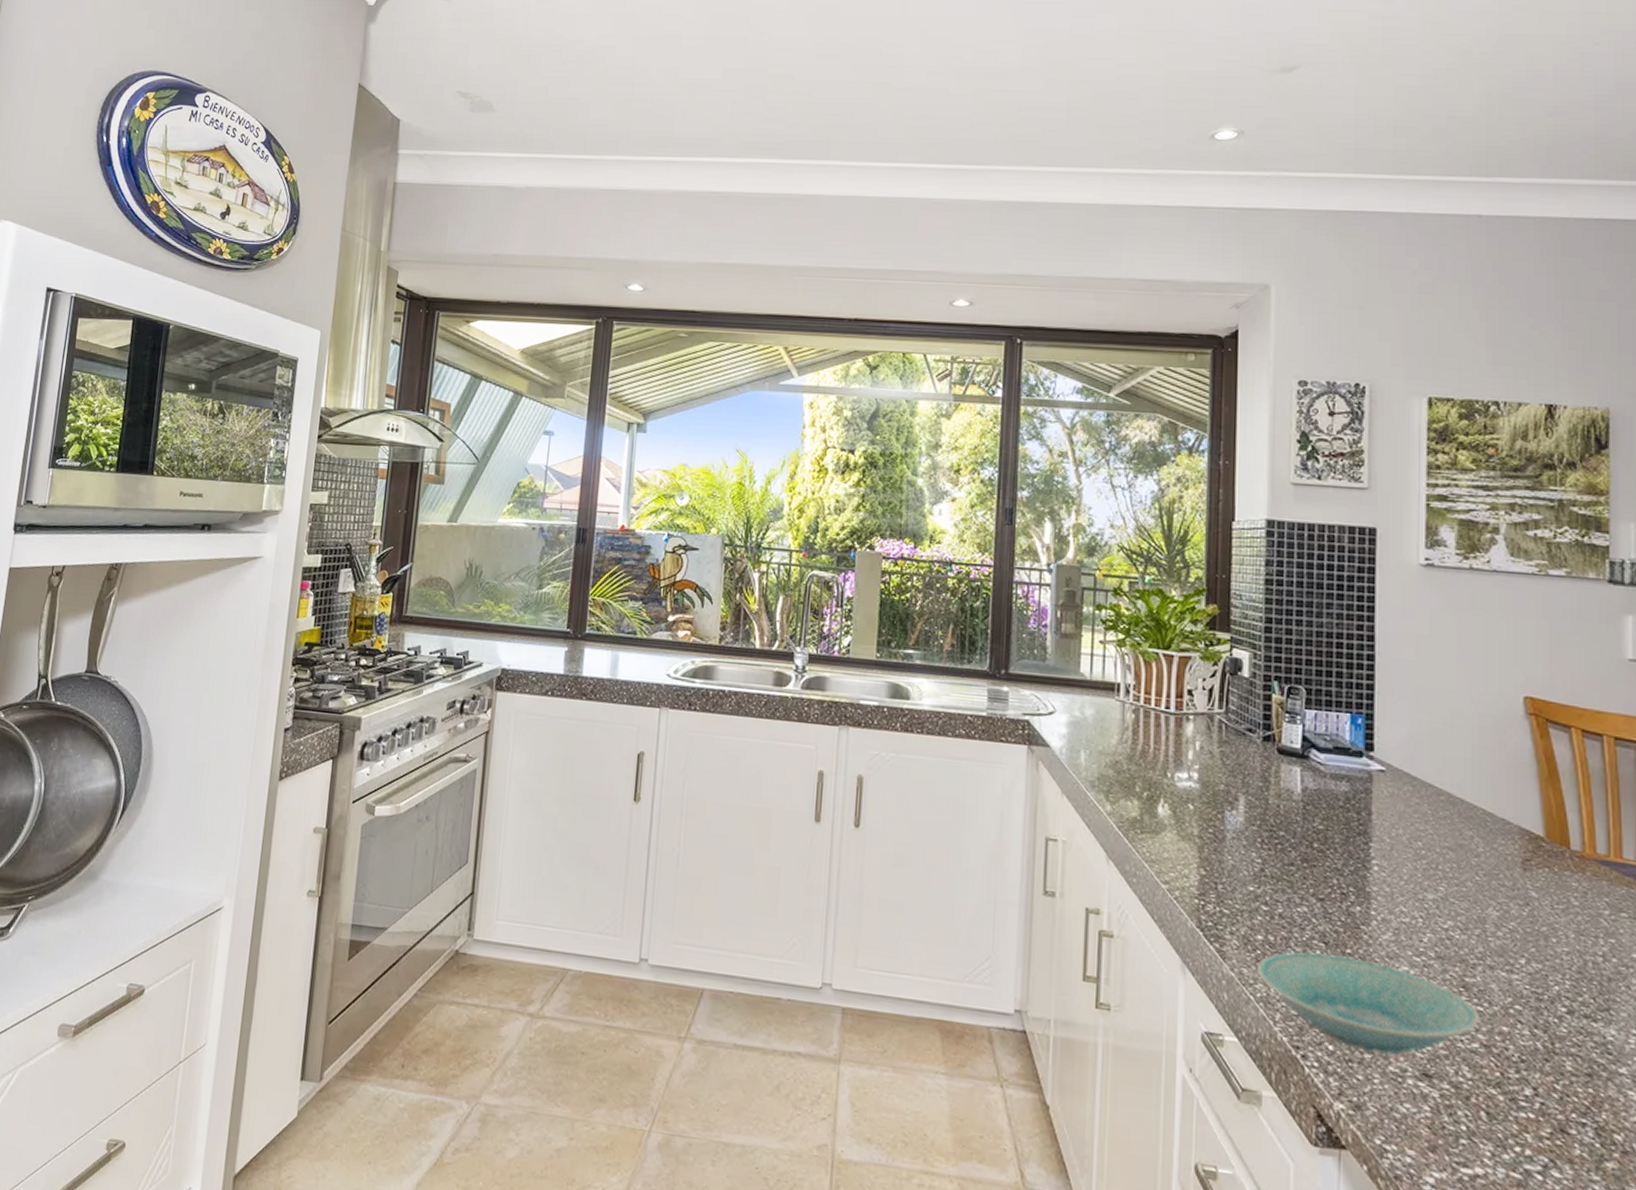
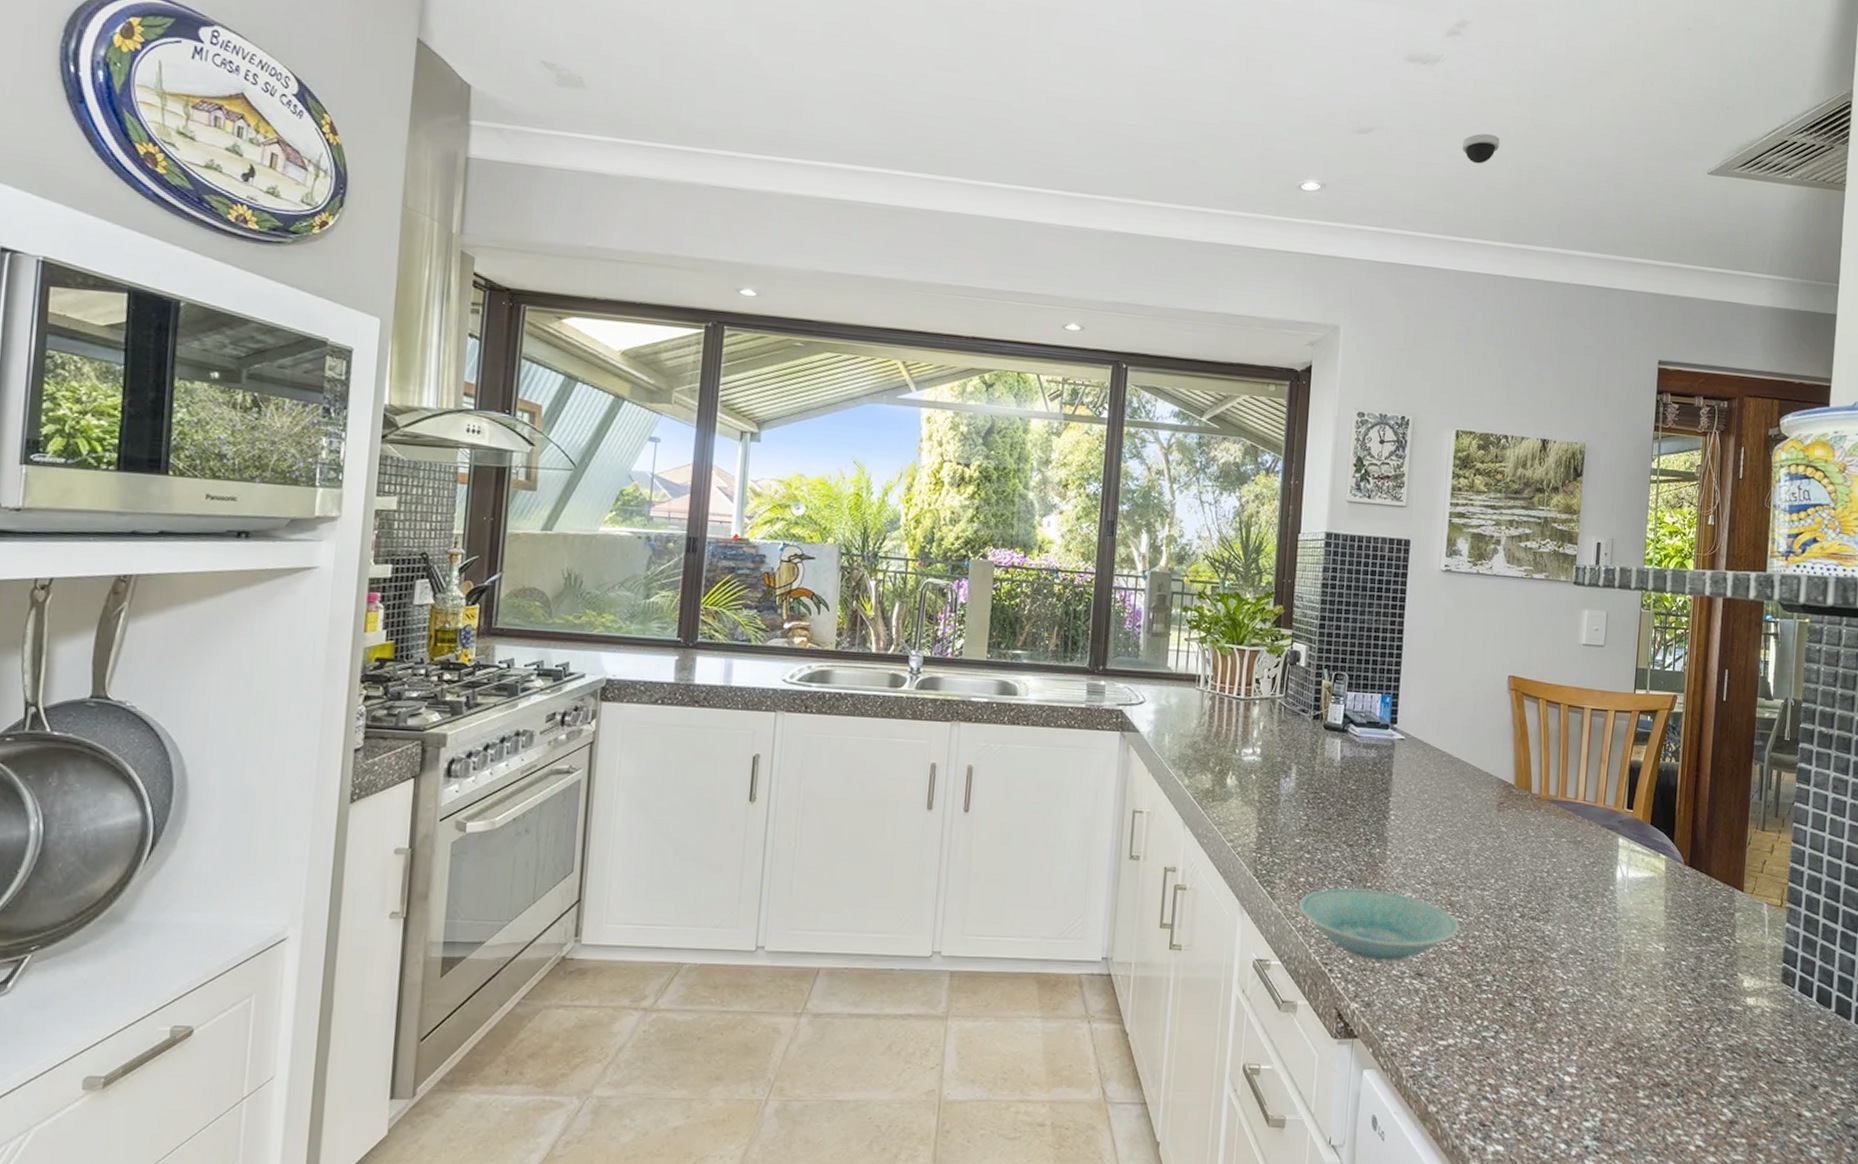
dome security camera: none [1412,57,1460,92] -> present [1462,133,1500,164]

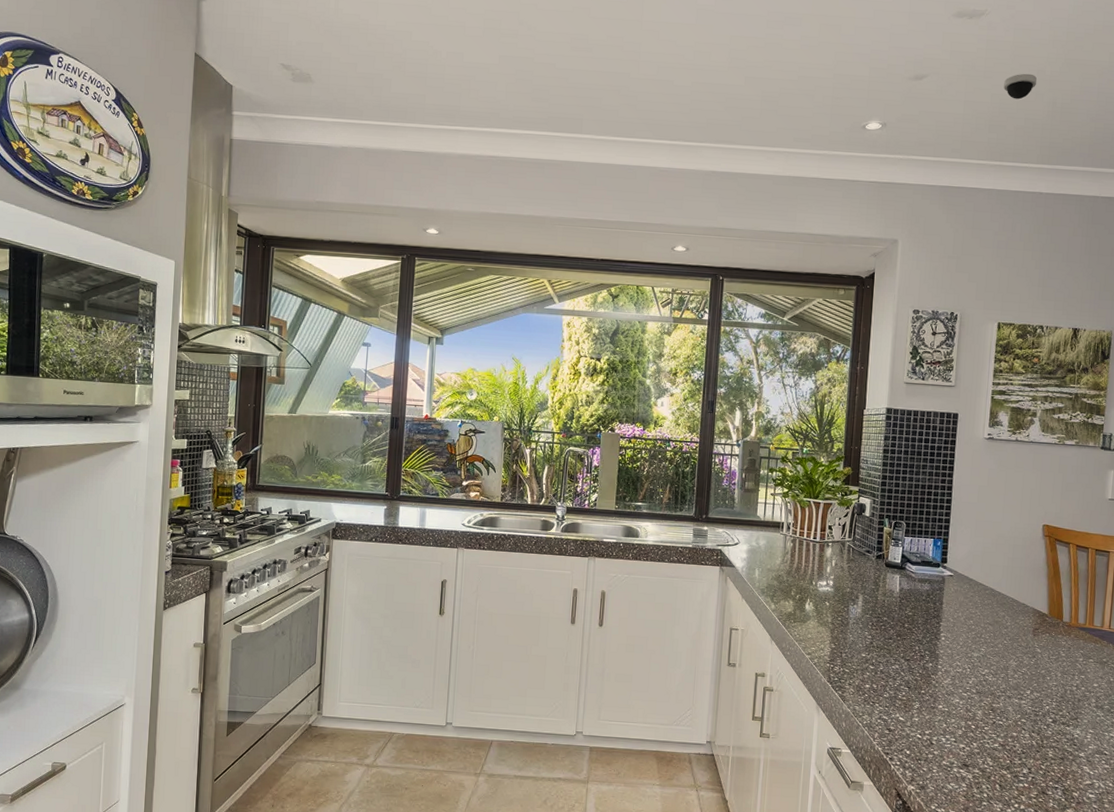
bowl: present [1298,888,1459,962] -> none [864,694,1000,755]

